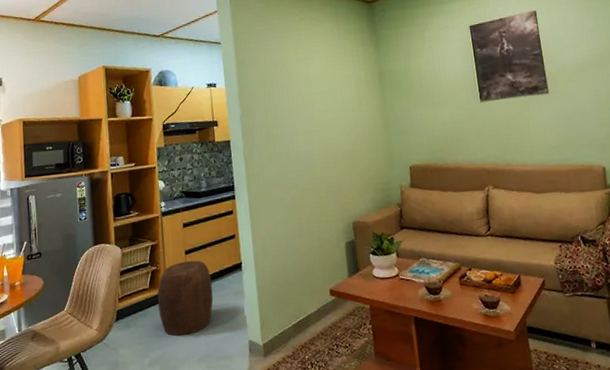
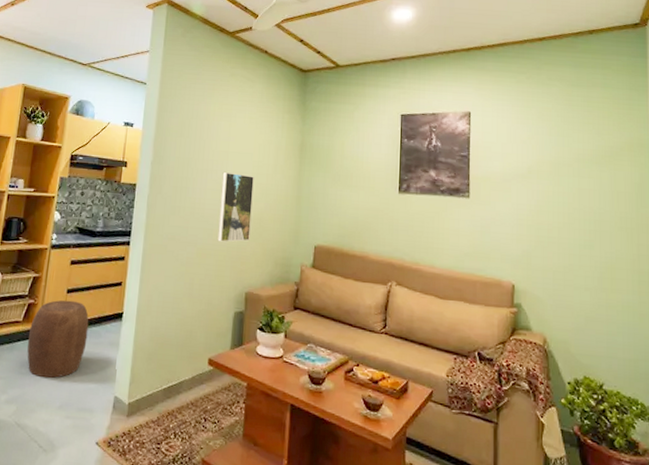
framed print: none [310,112,347,180] -> present [217,171,254,242]

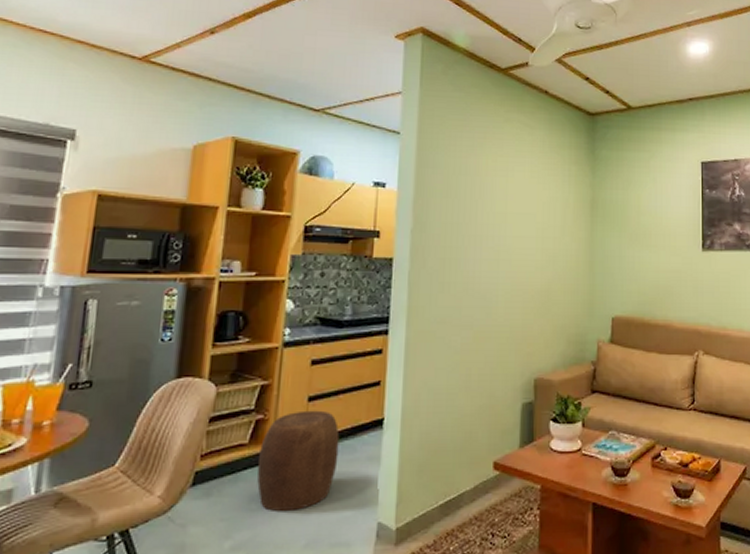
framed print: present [217,171,254,242] -> none [498,237,539,321]

